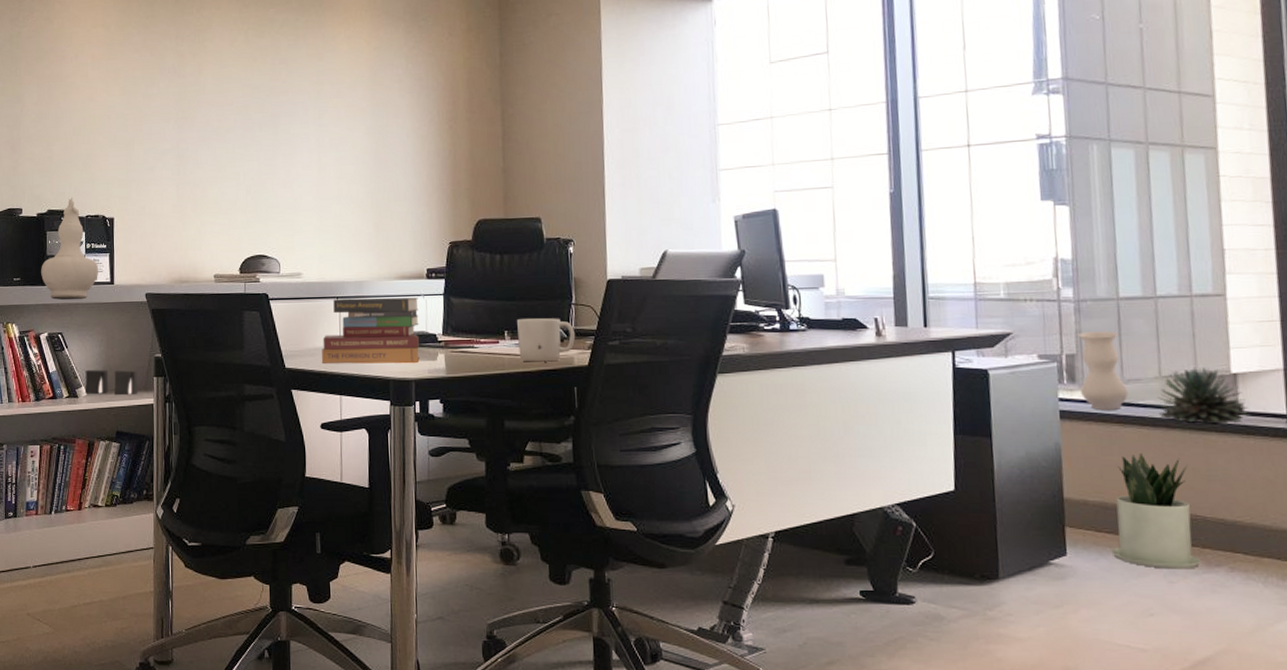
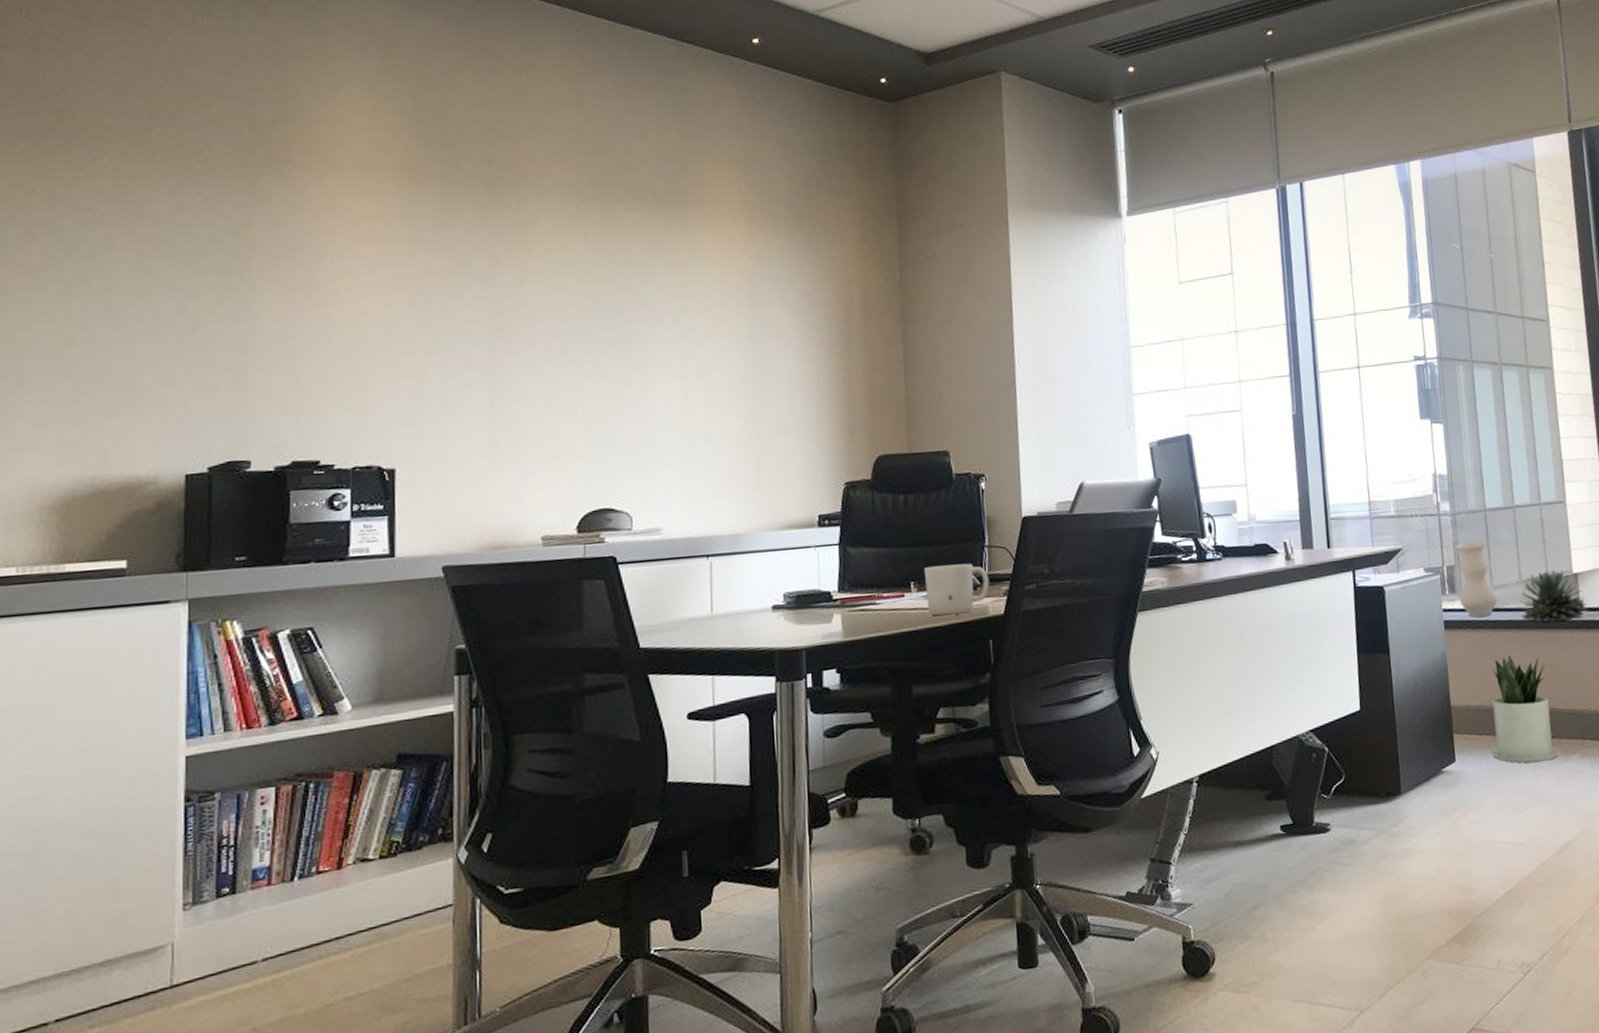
decorative vase: present [41,197,99,301] -> none [280,443,372,584]
bookend: present [84,370,138,396] -> none [348,669,431,708]
books: present [321,297,420,364] -> none [687,549,811,638]

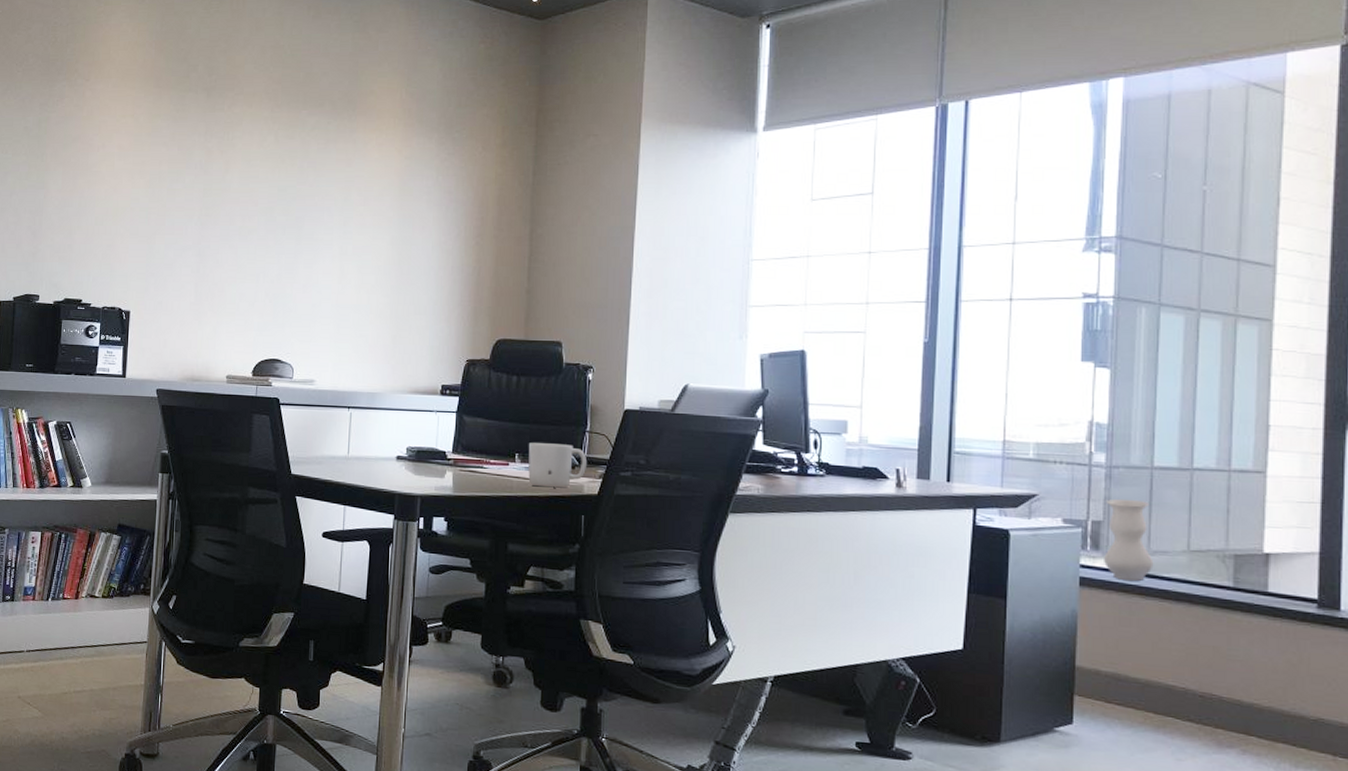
planter: present [1490,655,1560,763] -> none [1119,627,1212,748]
succulent plant: present [1519,570,1588,623] -> none [1182,543,1279,604]

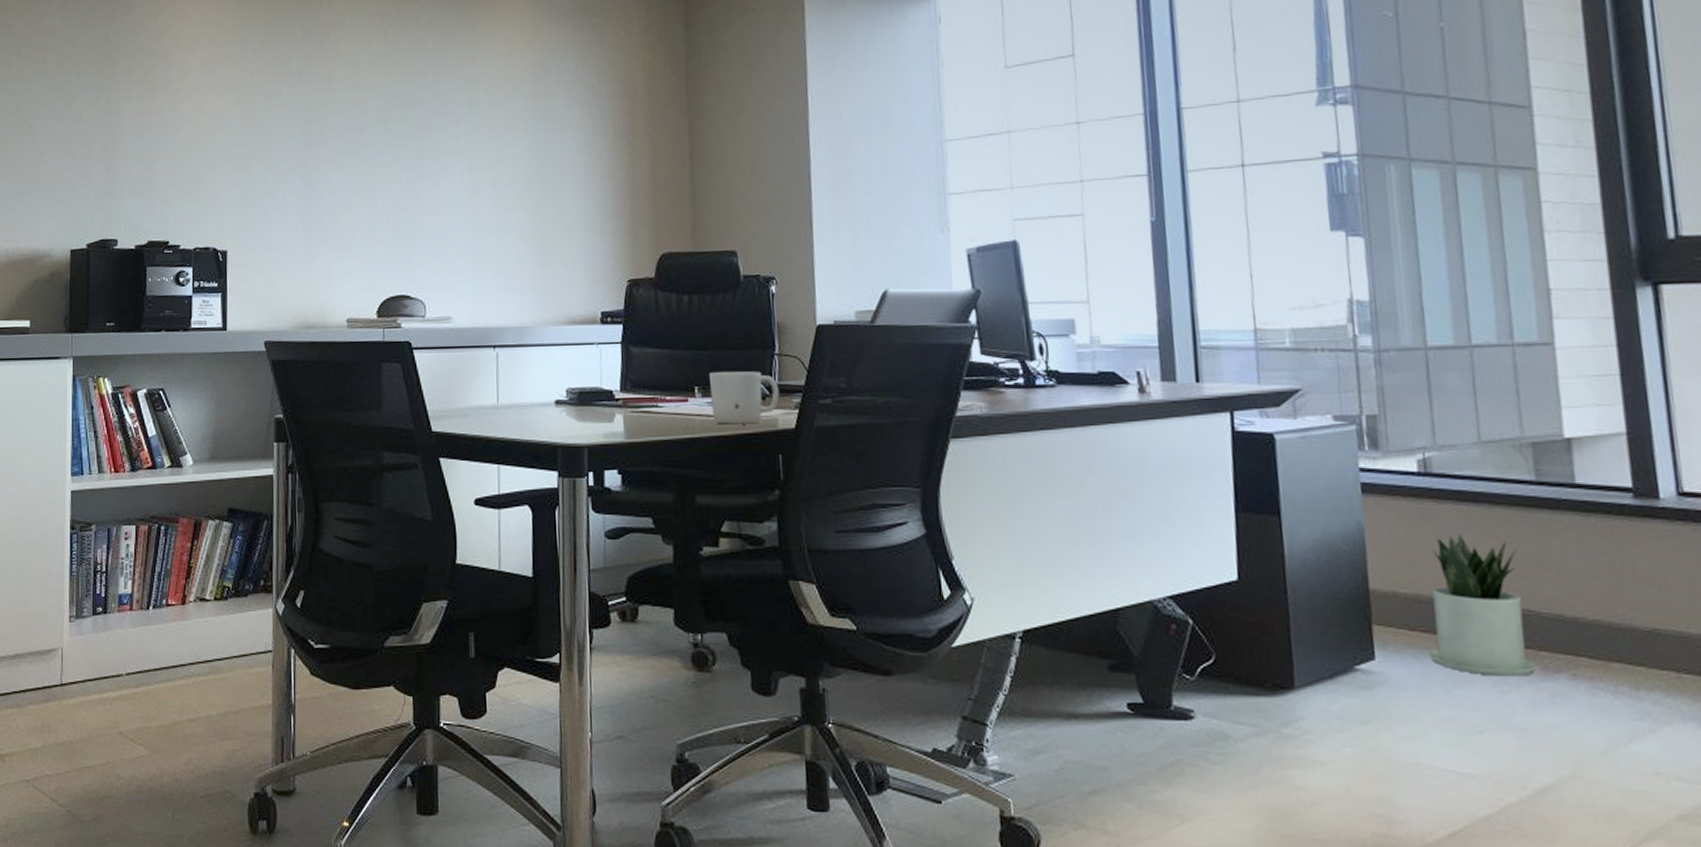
vase: present [1104,498,1154,582] -> none [1379,386,1443,484]
planter: none [1119,627,1212,748] -> present [1428,535,1537,676]

